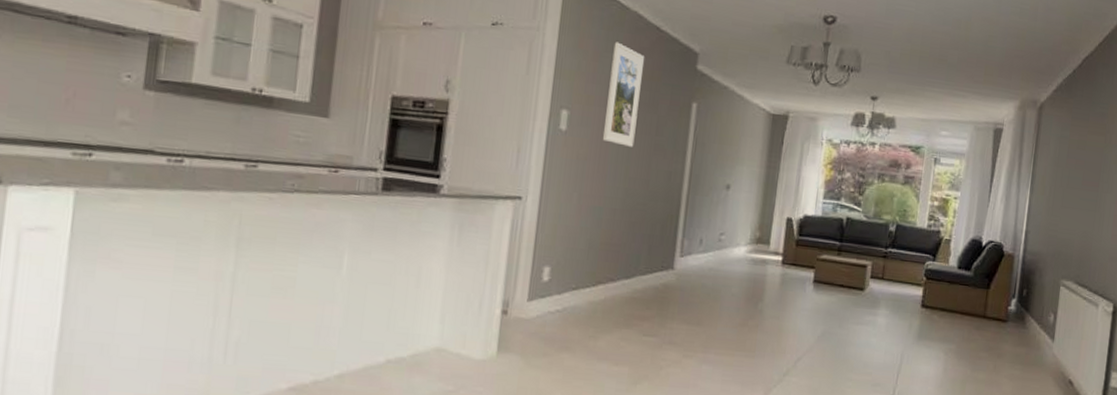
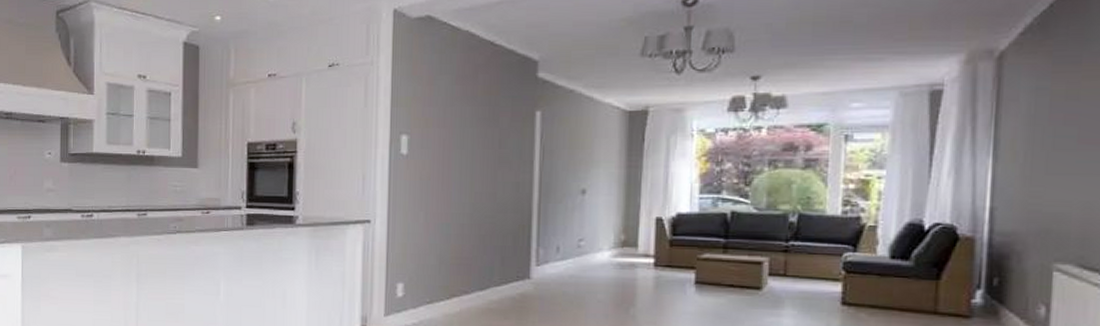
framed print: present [602,42,644,147] -> none [444,63,480,163]

